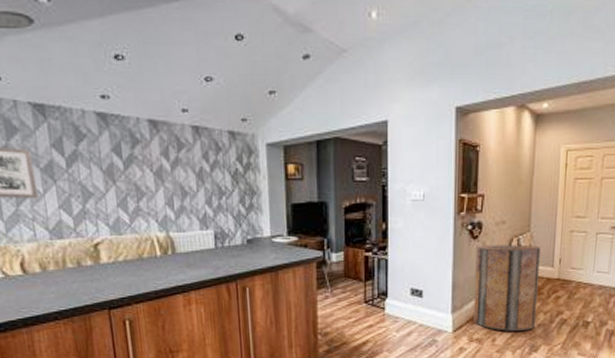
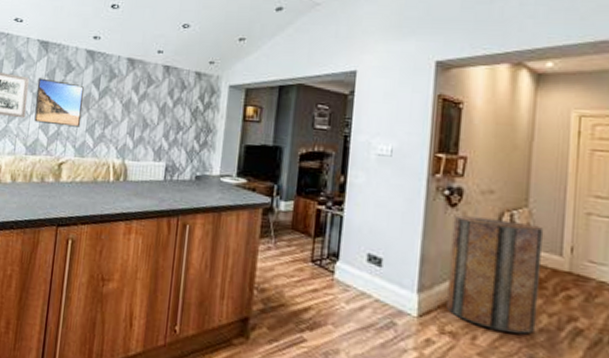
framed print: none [42,149,110,203] -> present [34,78,84,127]

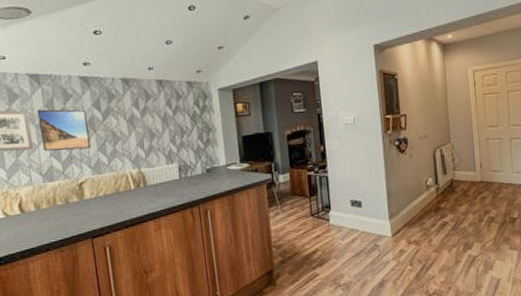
trash can: present [447,215,544,334] -> none [404,154,467,232]

